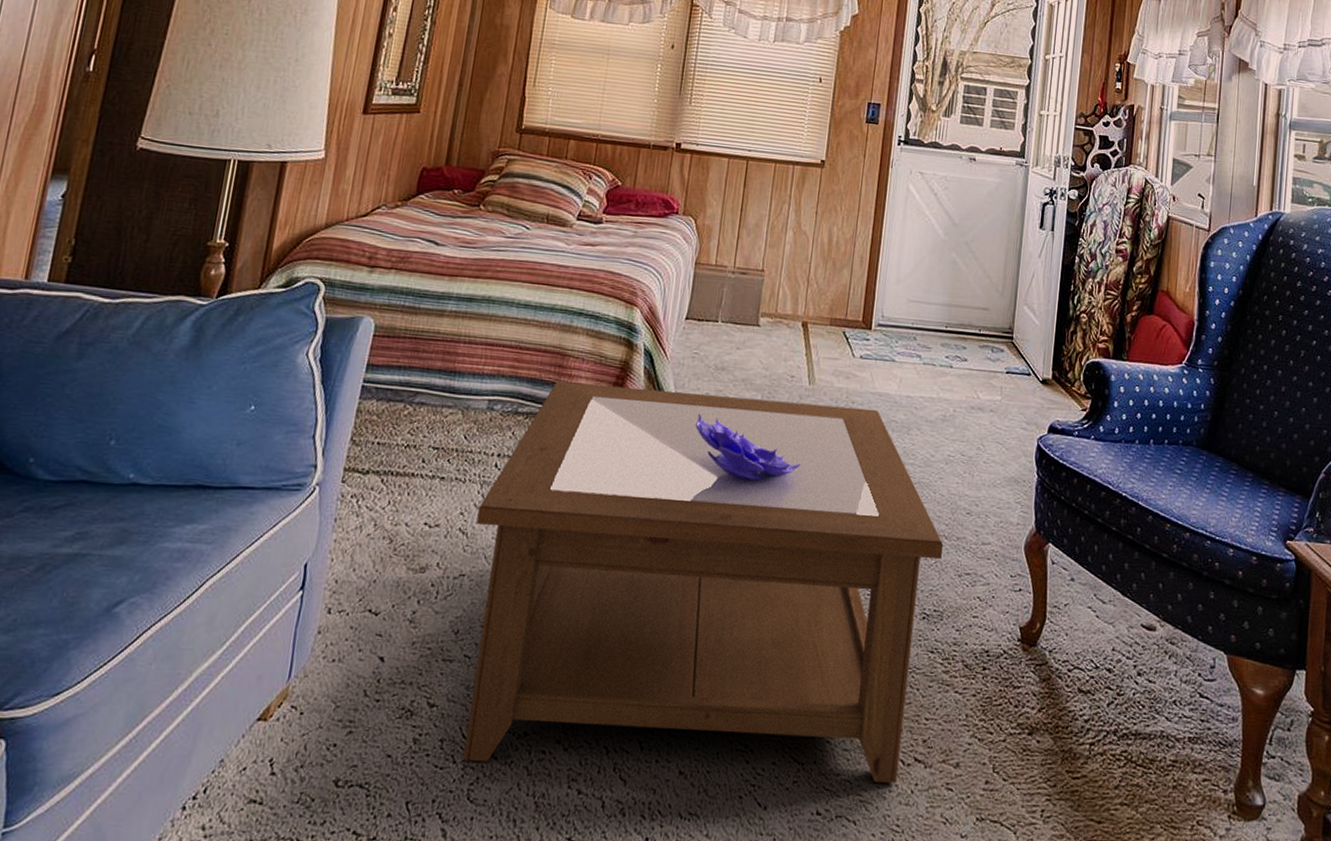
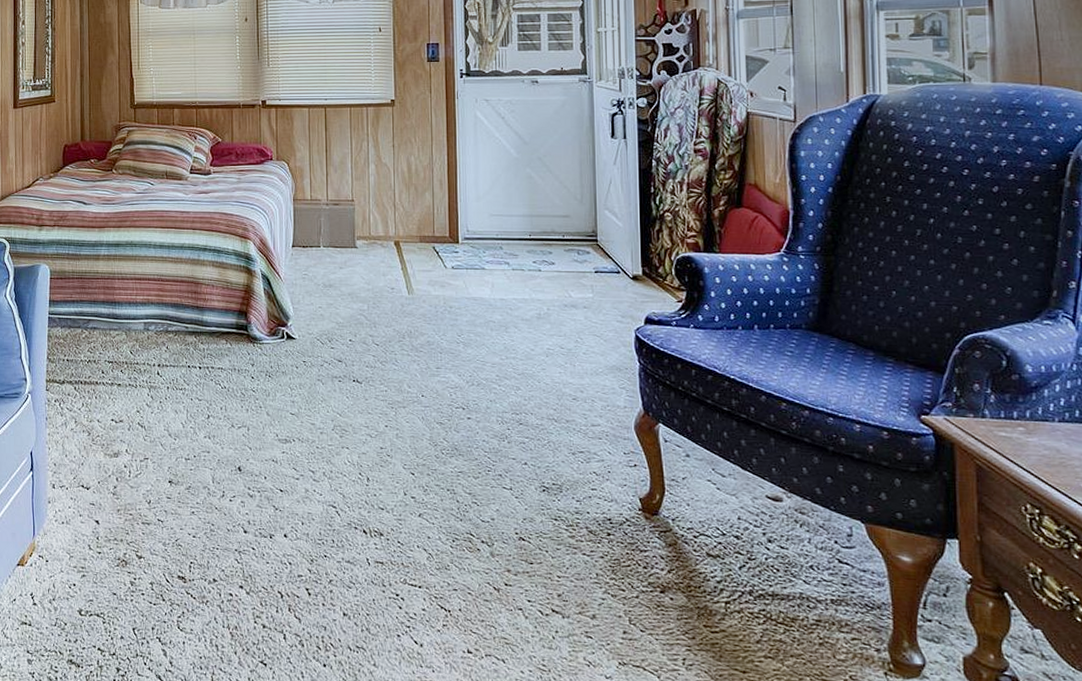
coffee table: present [463,381,944,783] -> none [150,304,555,630]
decorative bowl: present [695,413,801,481] -> none [314,323,411,377]

